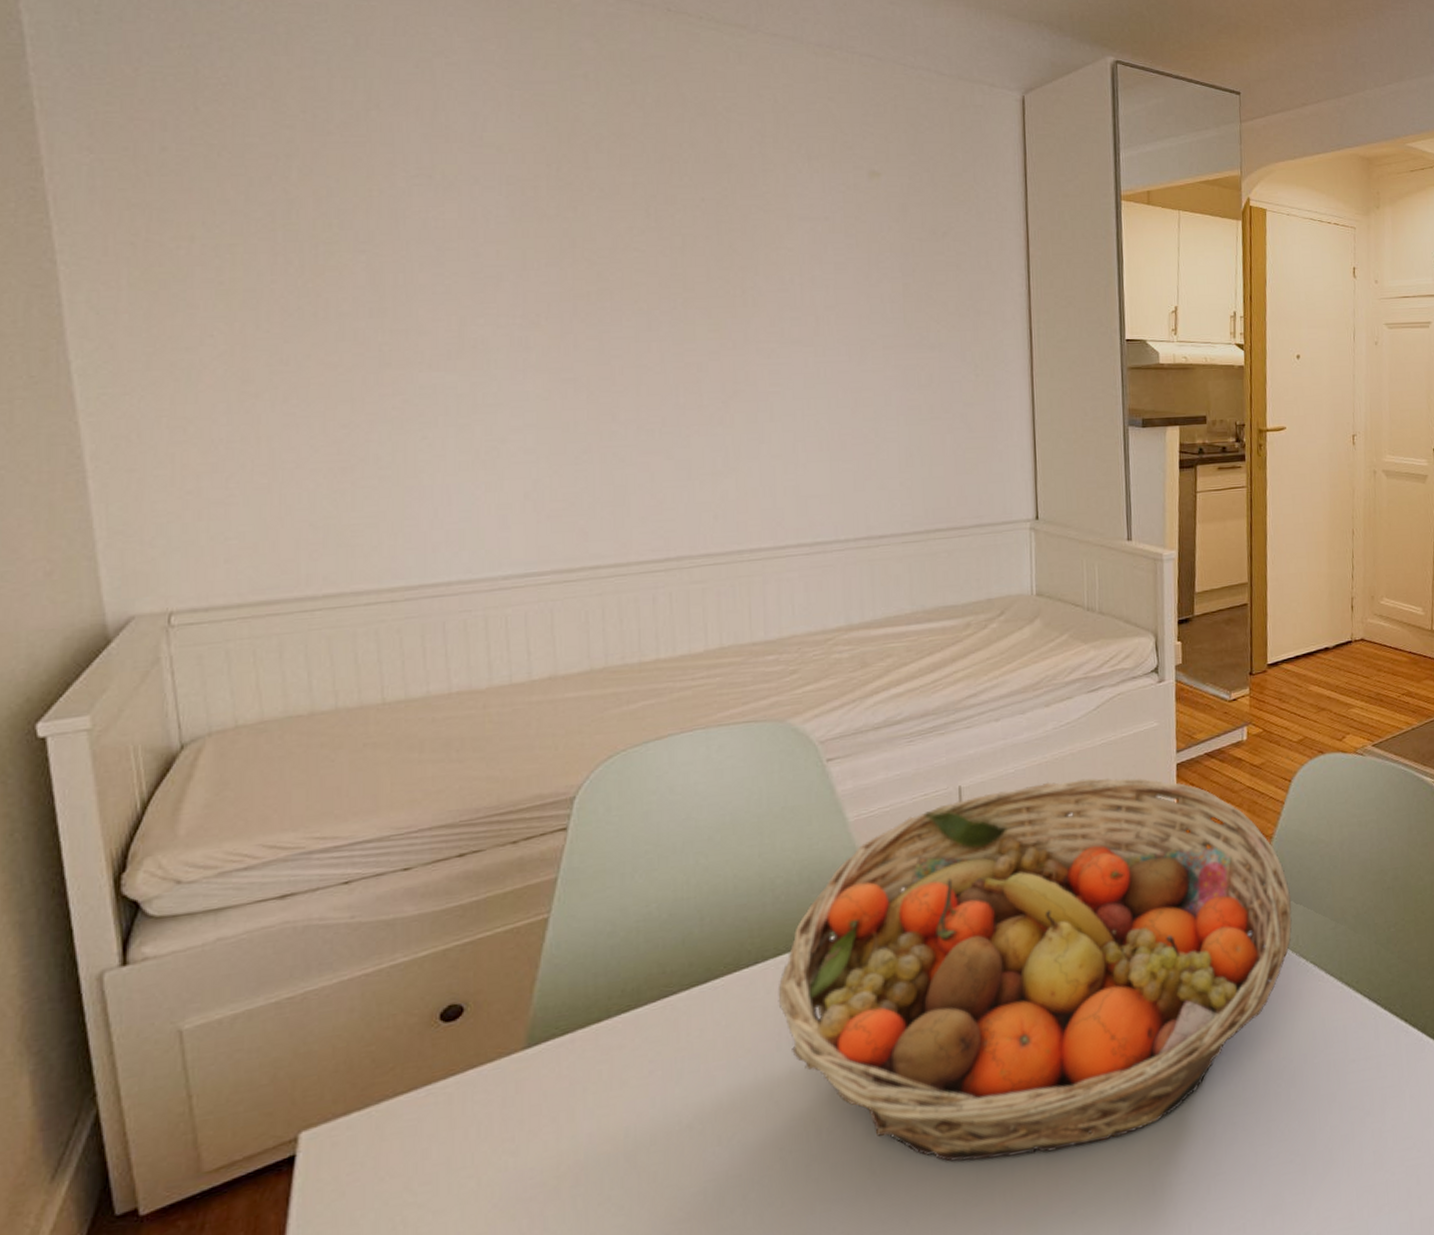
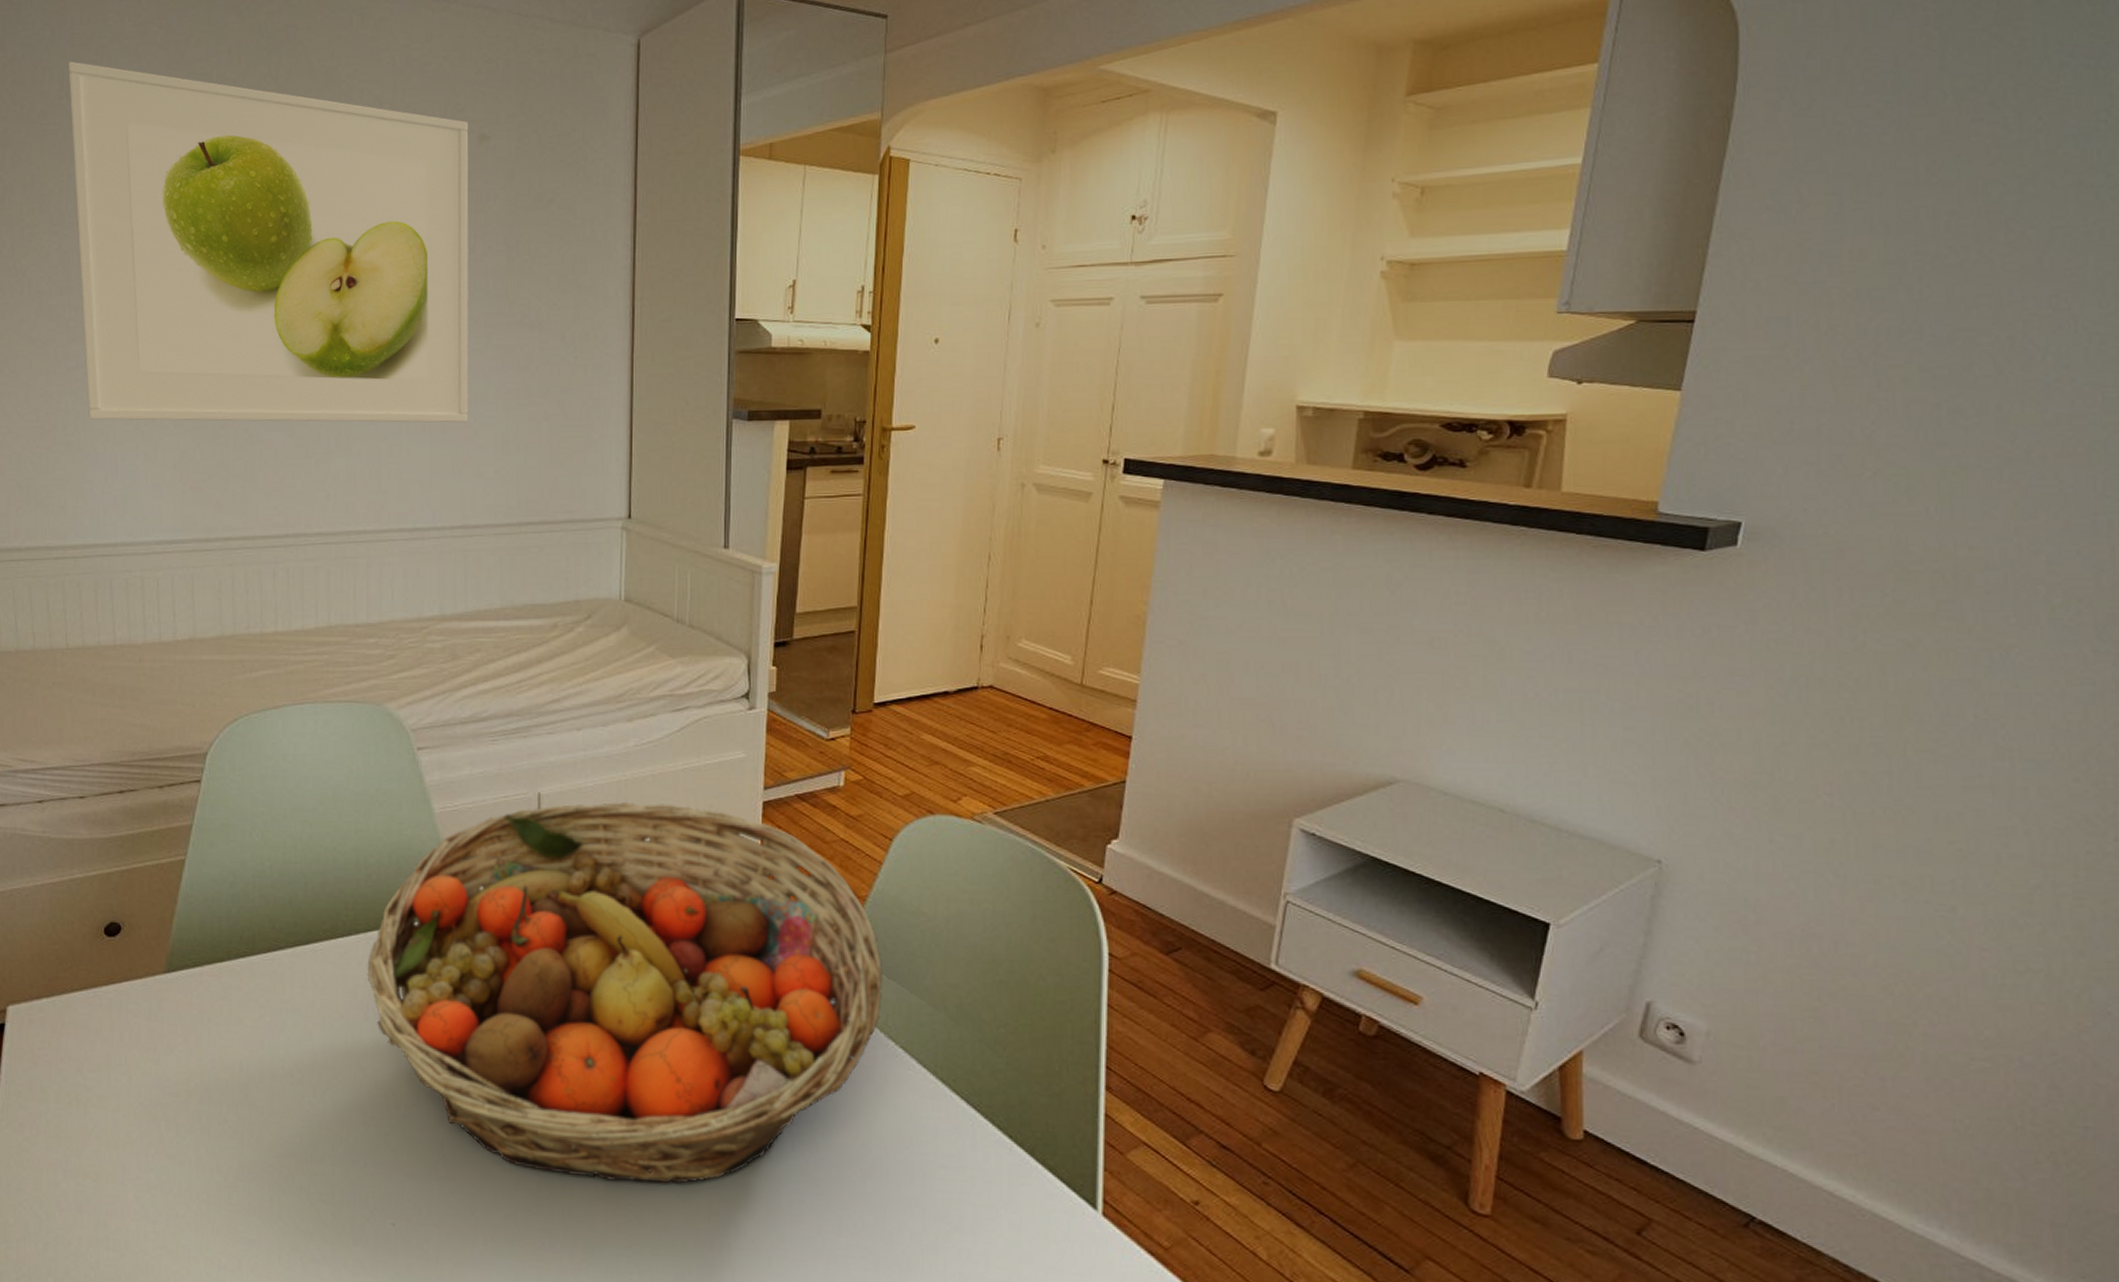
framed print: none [378,72,869,450] -> present [68,61,469,423]

